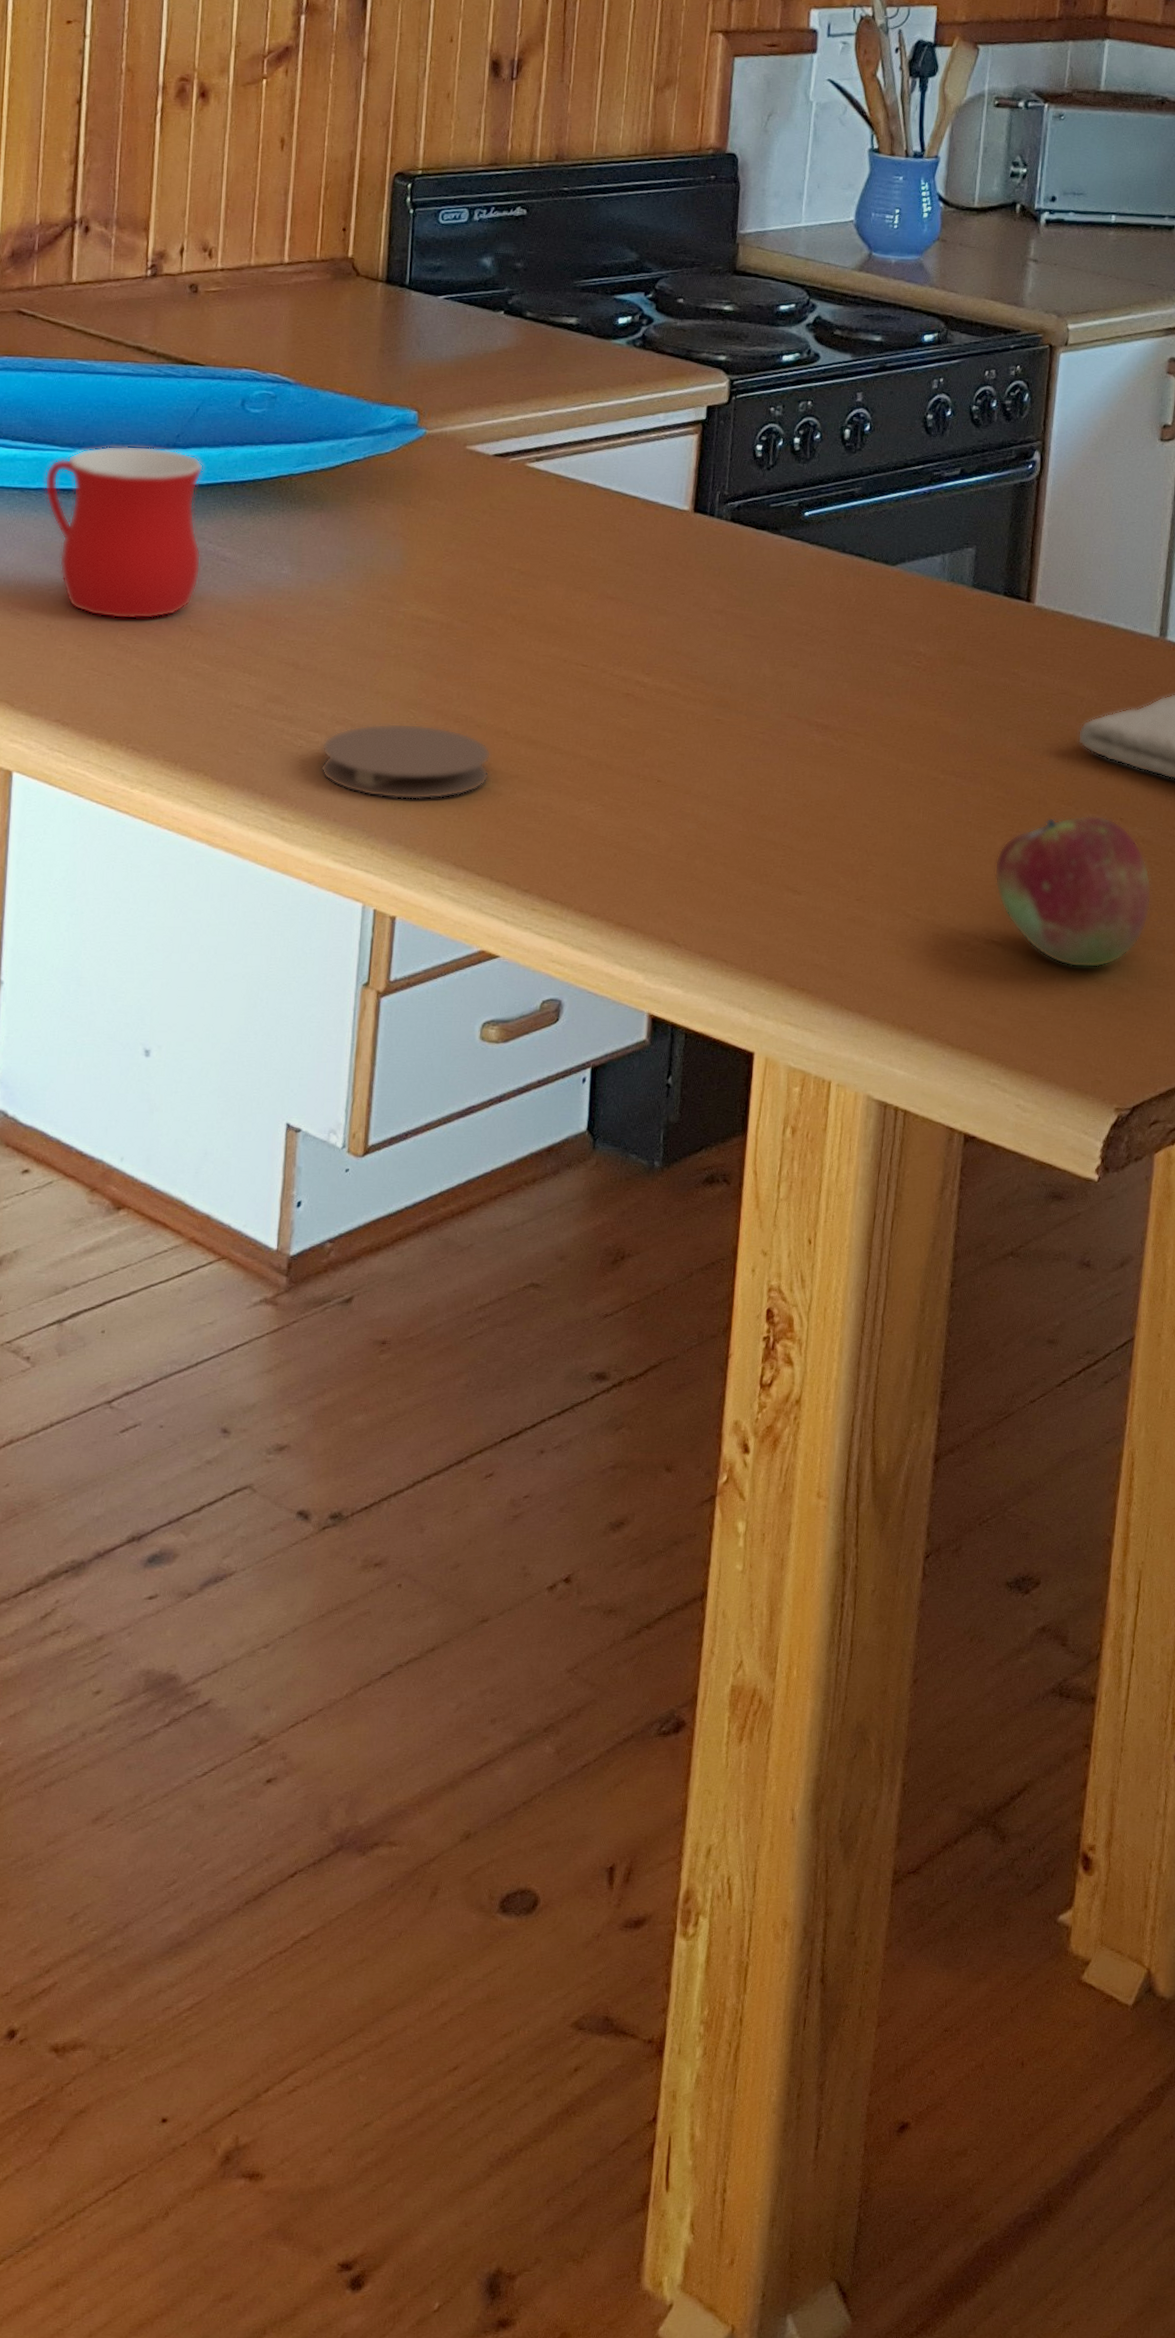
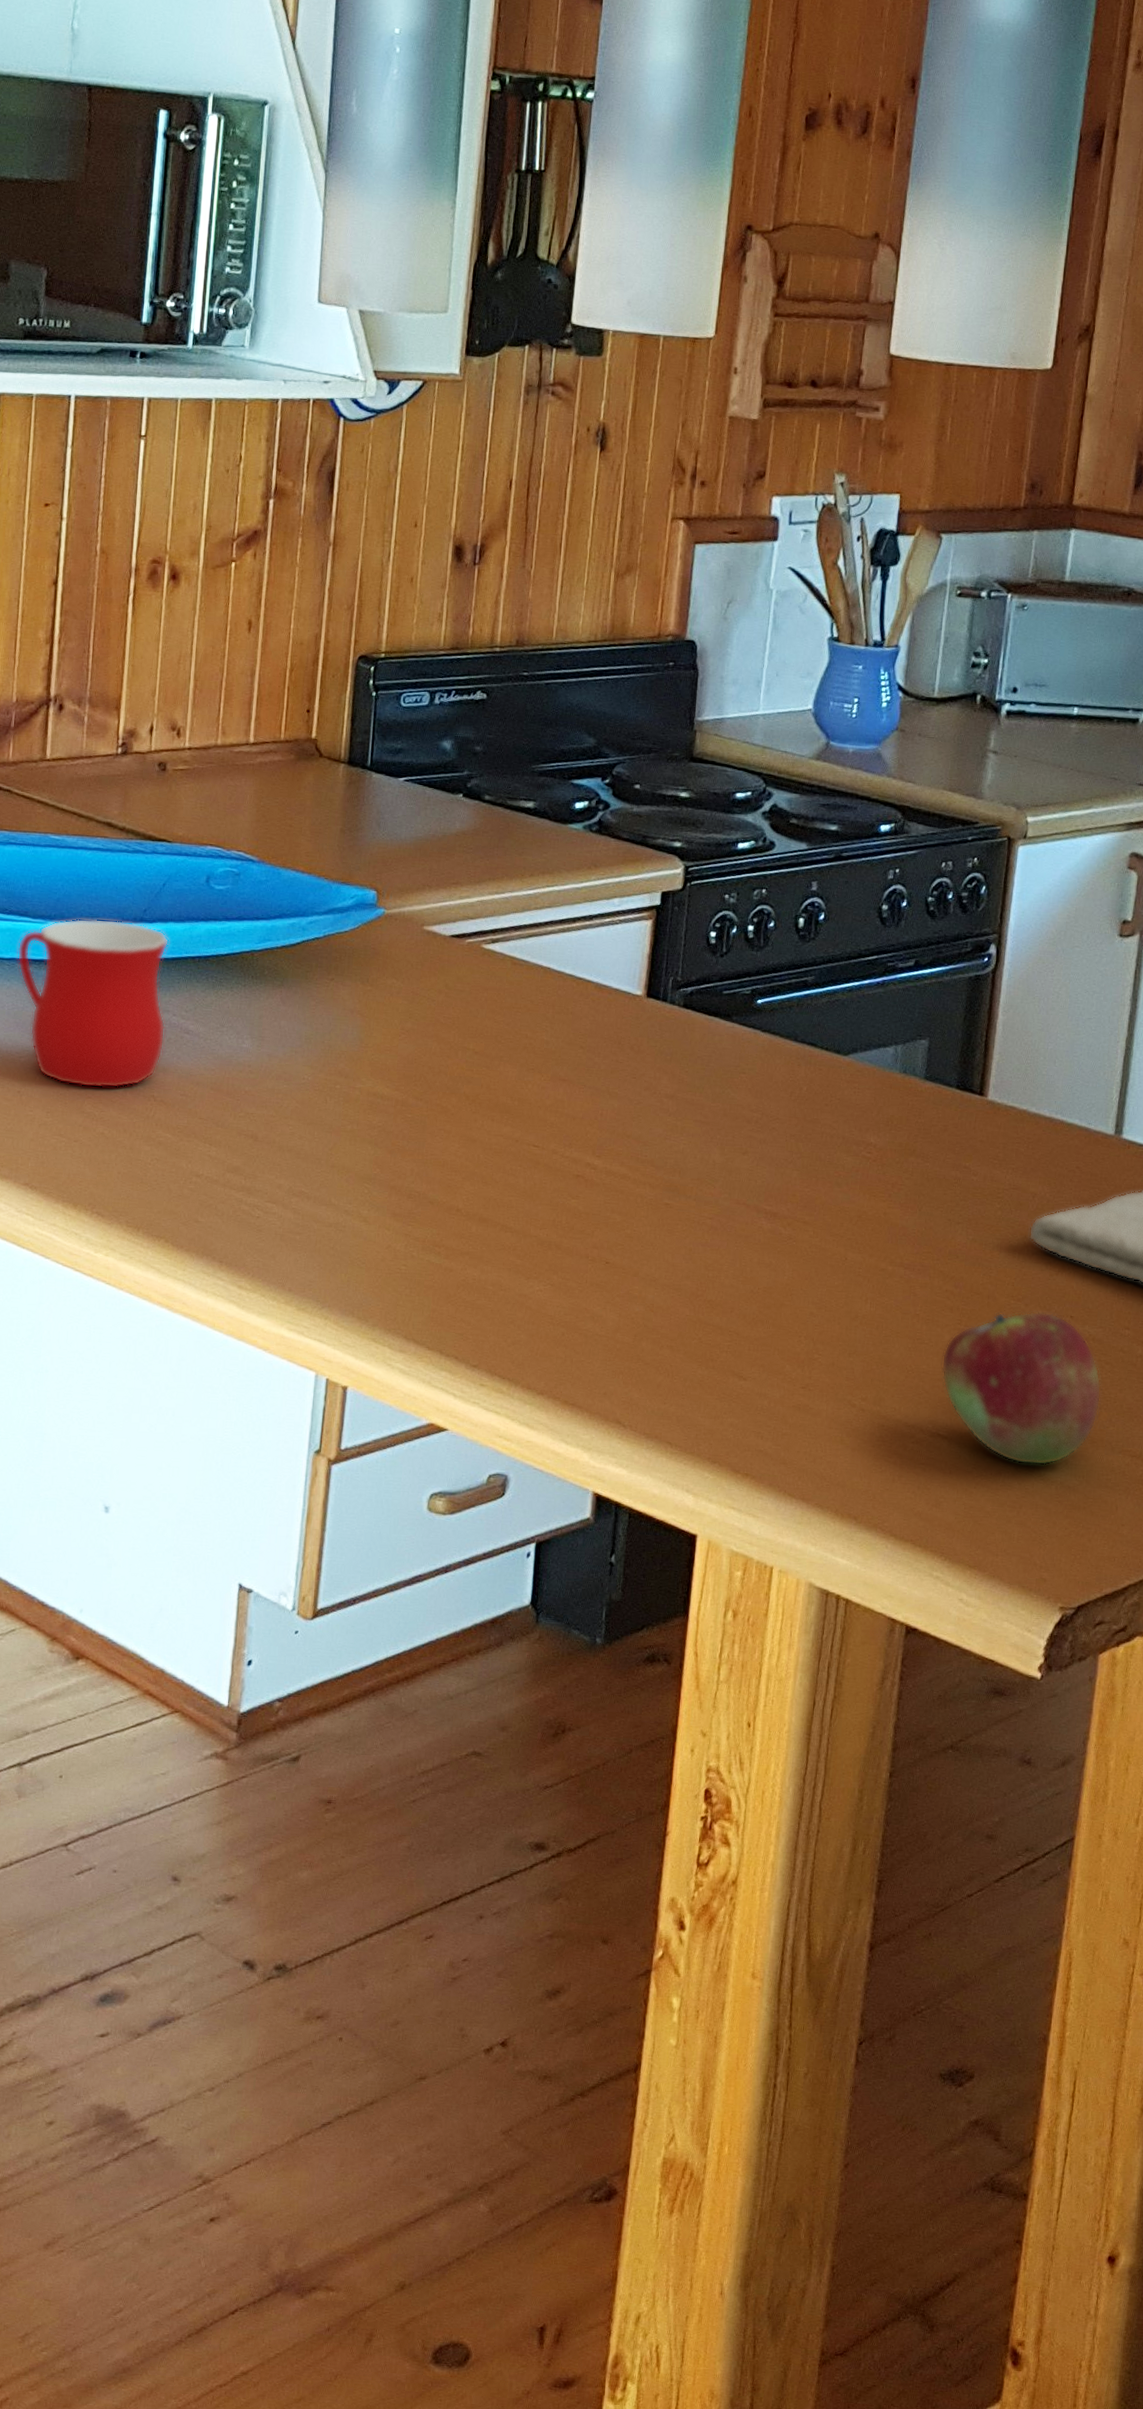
coaster: present [320,723,491,800] -> none [276,1197,443,1274]

